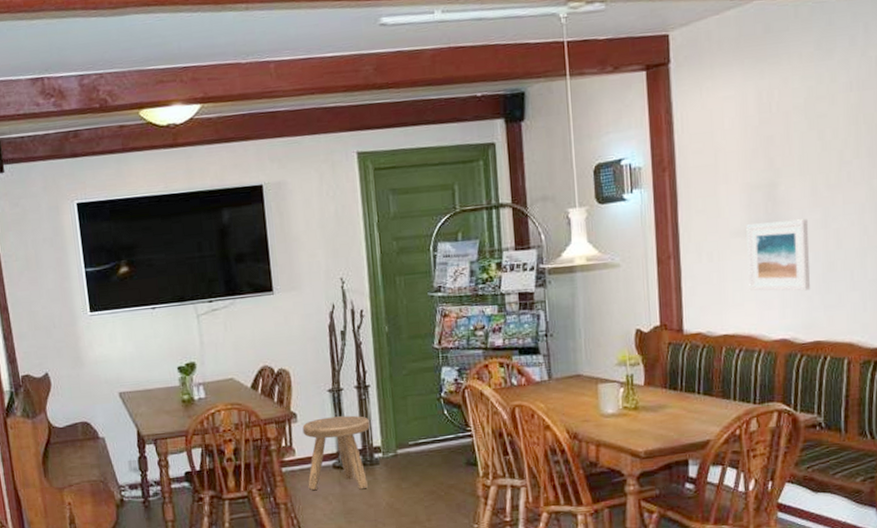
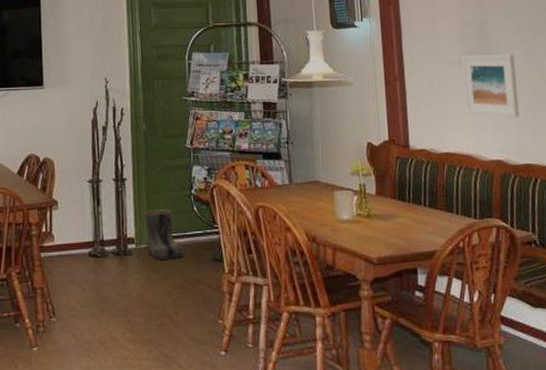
stool: present [302,415,370,490] -> none [62,206,125,279]
boots: none [389,415,438,467] -> present [143,209,186,260]

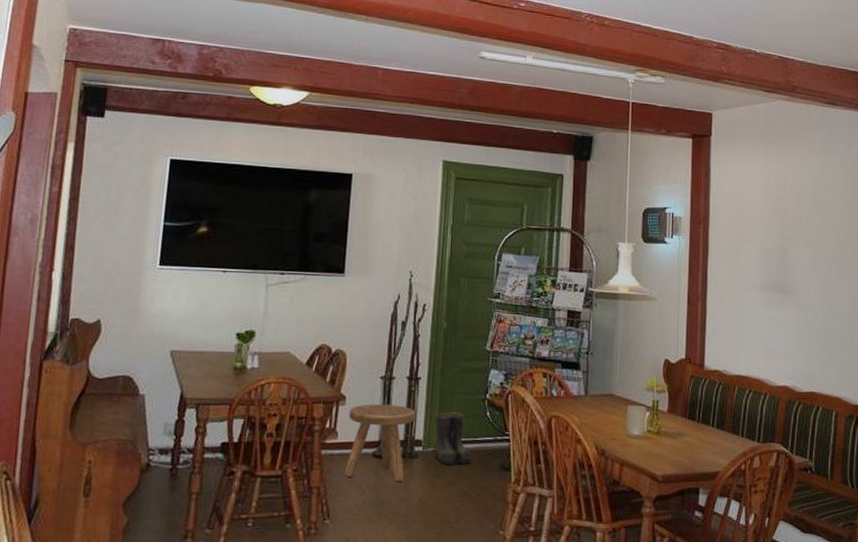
stool: none [62,206,125,279] -> present [344,404,415,482]
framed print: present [461,54,519,118] -> none [761,280,809,346]

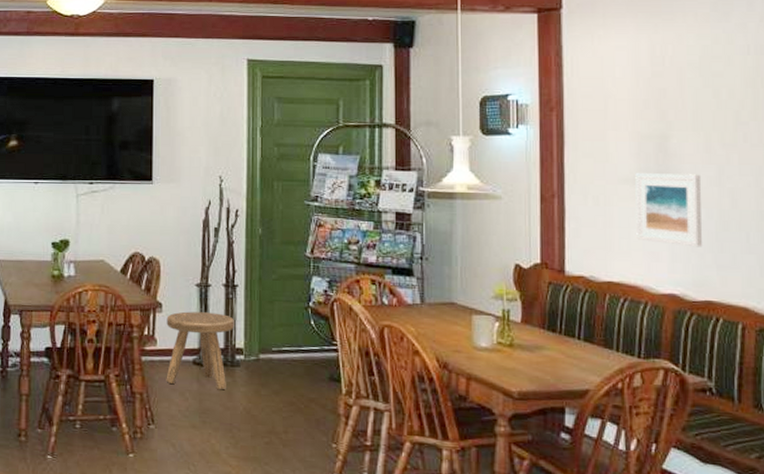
boots: present [434,412,474,465] -> none [254,320,300,375]
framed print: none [761,280,809,346] -> present [635,172,702,247]

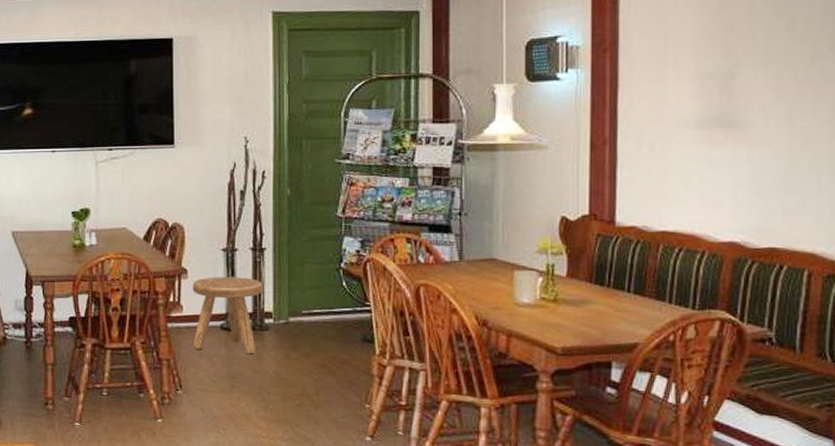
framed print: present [635,172,702,247] -> none [695,114,769,192]

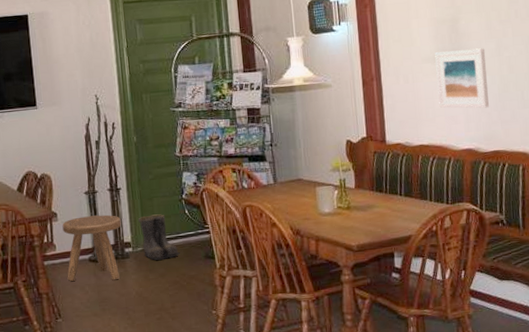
boots: none [283,283,332,337] -> present [138,214,180,260]
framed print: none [695,114,769,192] -> present [435,48,489,108]

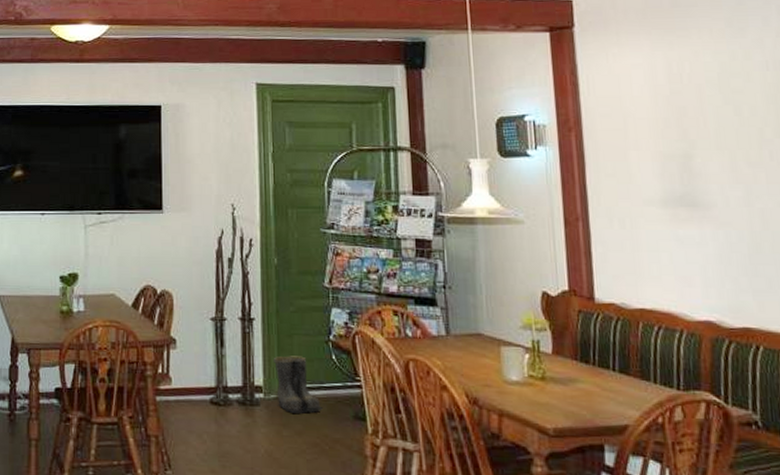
stool: present [62,214,121,281] -> none [181,347,252,432]
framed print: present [435,48,489,108] -> none [660,193,735,271]

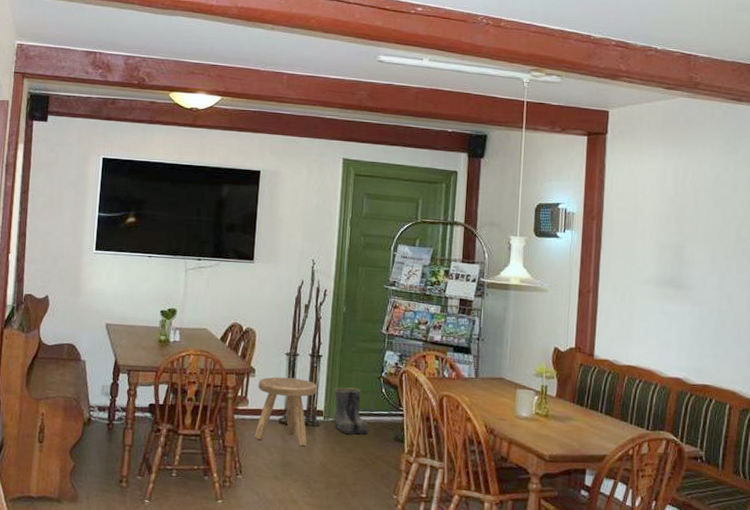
stool: none [181,347,252,432] -> present [254,377,317,447]

